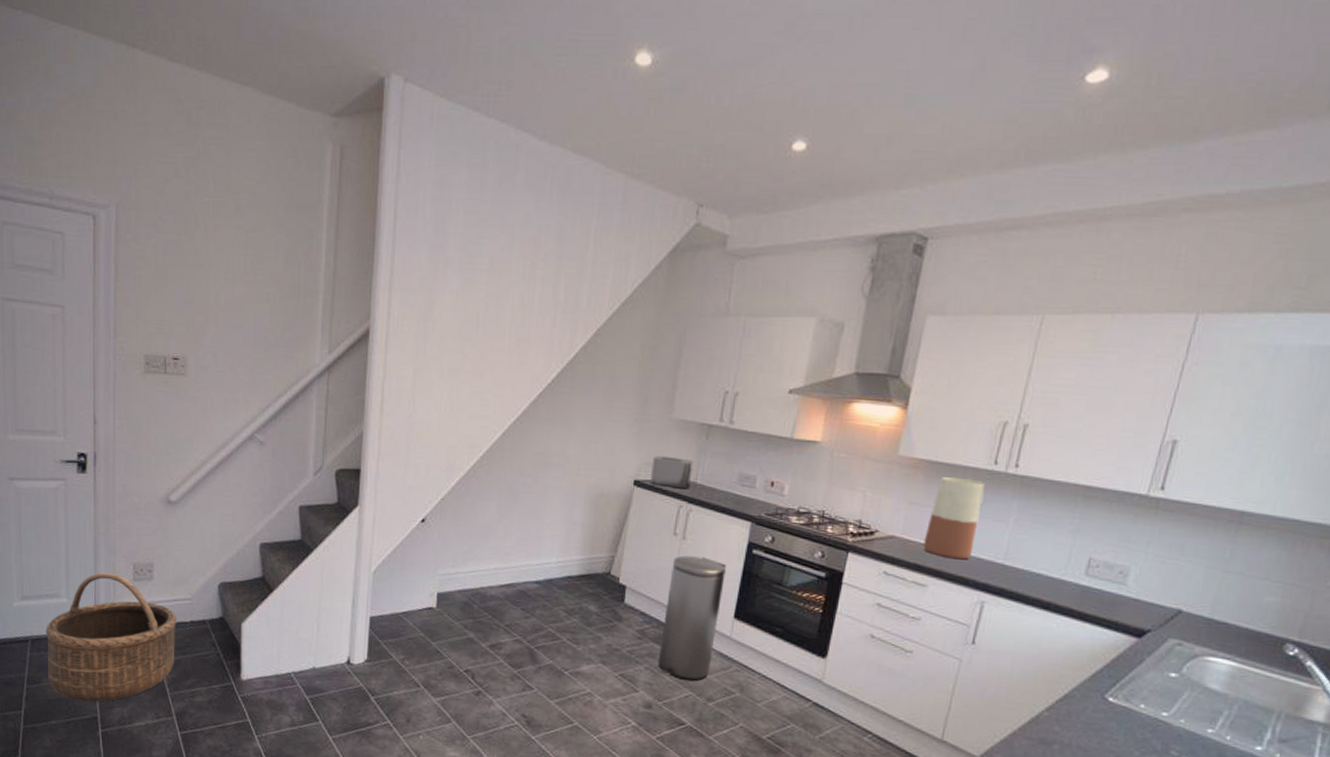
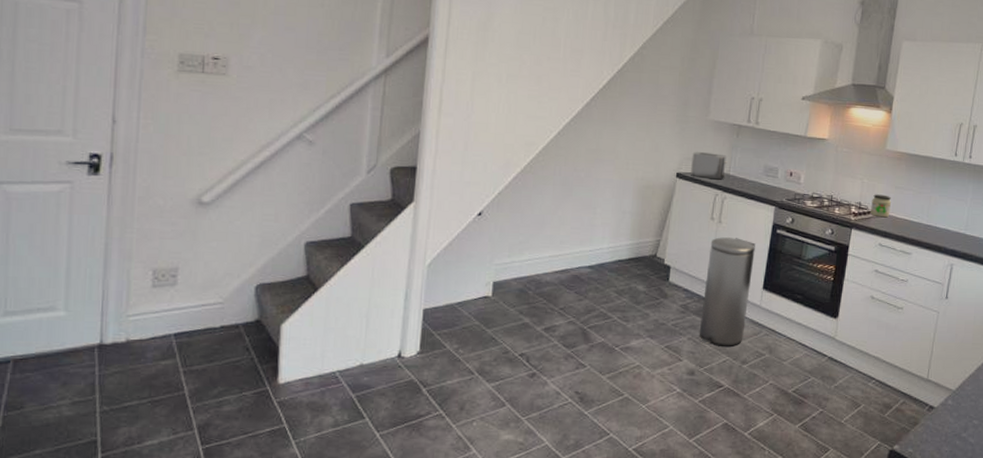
basket: present [45,572,176,702] -> none [33,280,204,424]
jar: none [873,510,903,540] -> present [870,194,892,218]
vase: present [923,477,984,560] -> none [907,166,948,232]

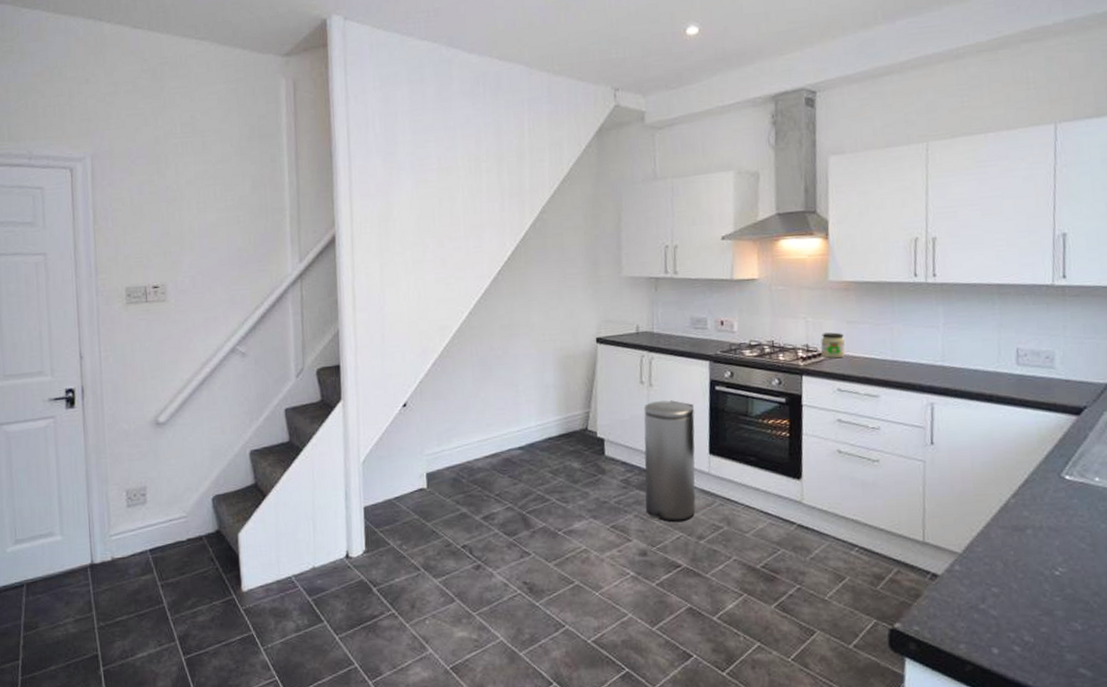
toaster: present [690,151,728,181] -> none [610,311,649,341]

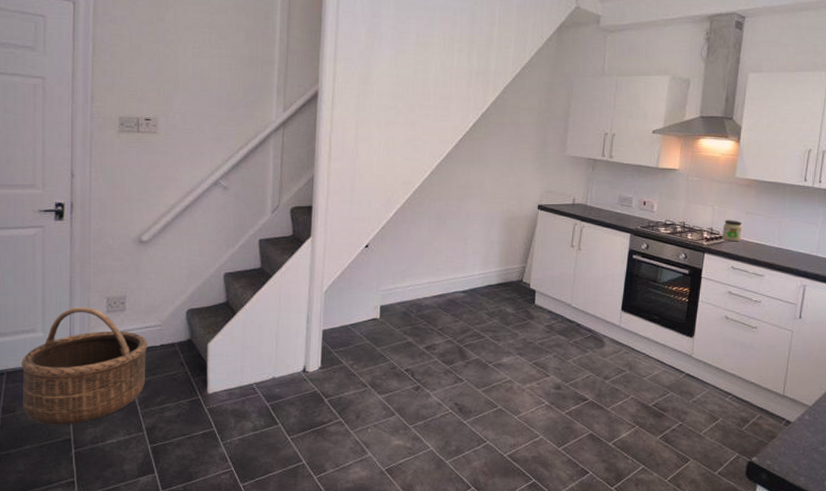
basket: none [40,502,174,641] -> present [21,307,147,425]
pedal bin: present [643,400,696,523] -> none [564,263,613,364]

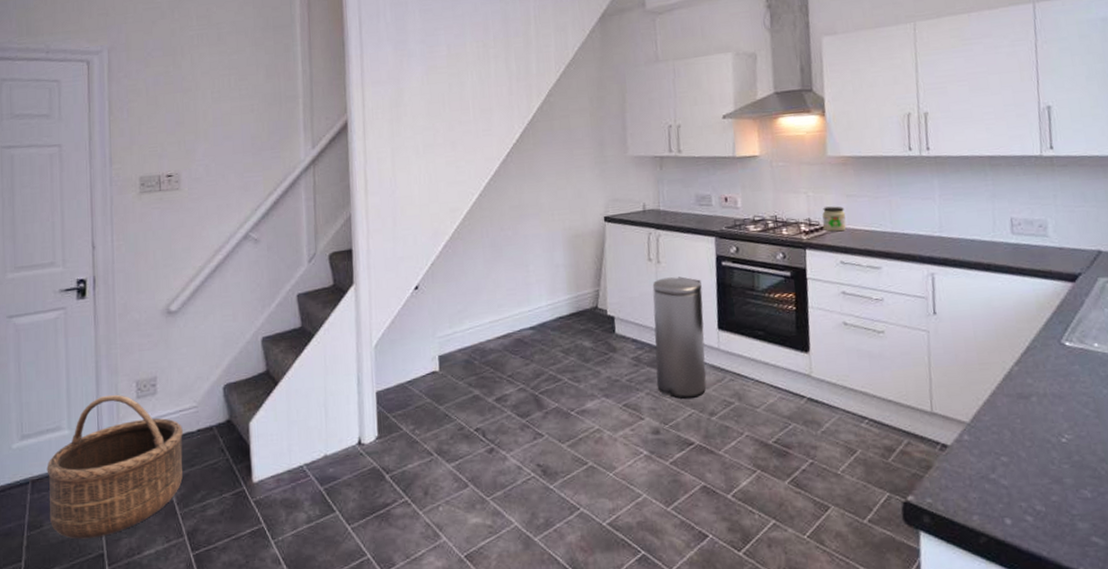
pedal bin: none [564,263,613,364] -> present [652,276,707,399]

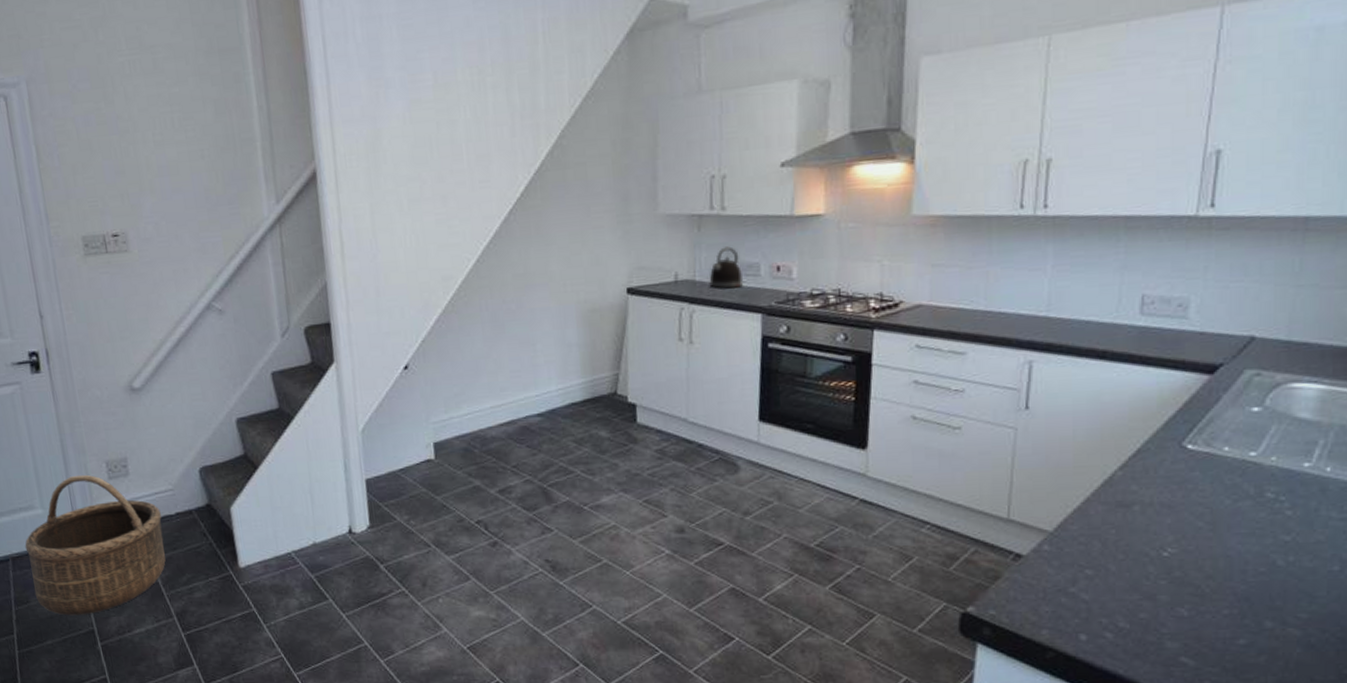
pedal bin: present [652,276,707,399] -> none [682,360,743,497]
kettle: none [671,182,698,217] -> present [709,246,743,290]
jar: present [822,206,847,232] -> none [897,278,929,310]

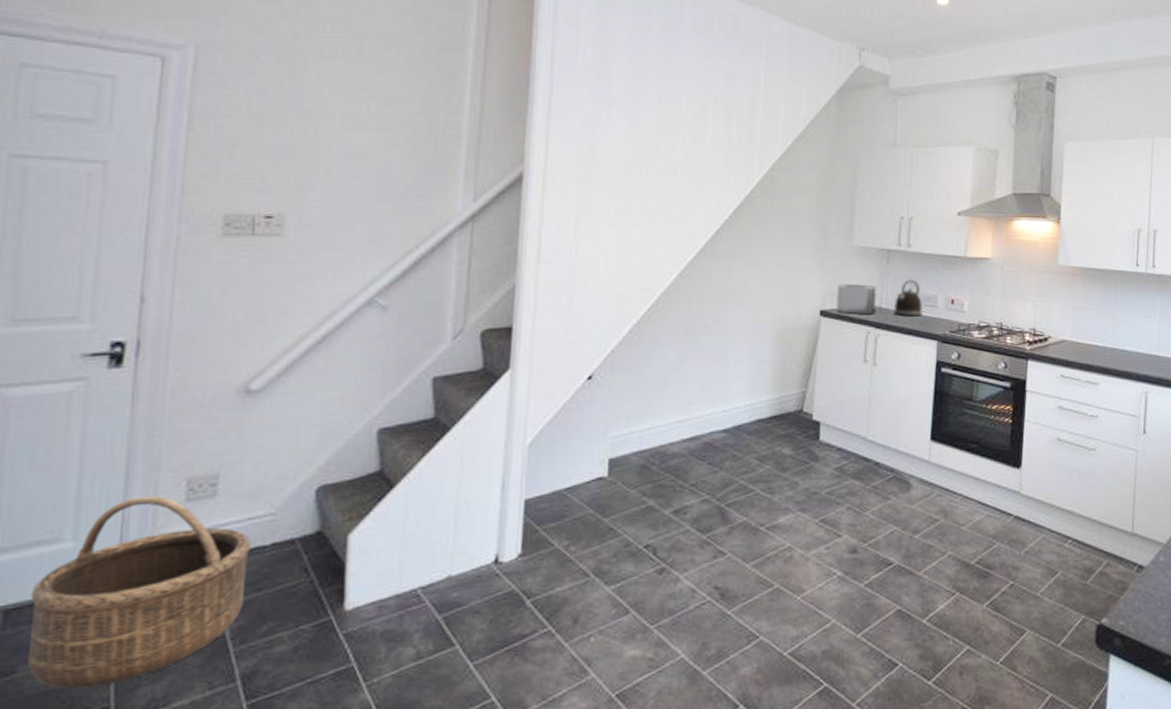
toaster: none [643,256,690,291] -> present [835,283,878,316]

